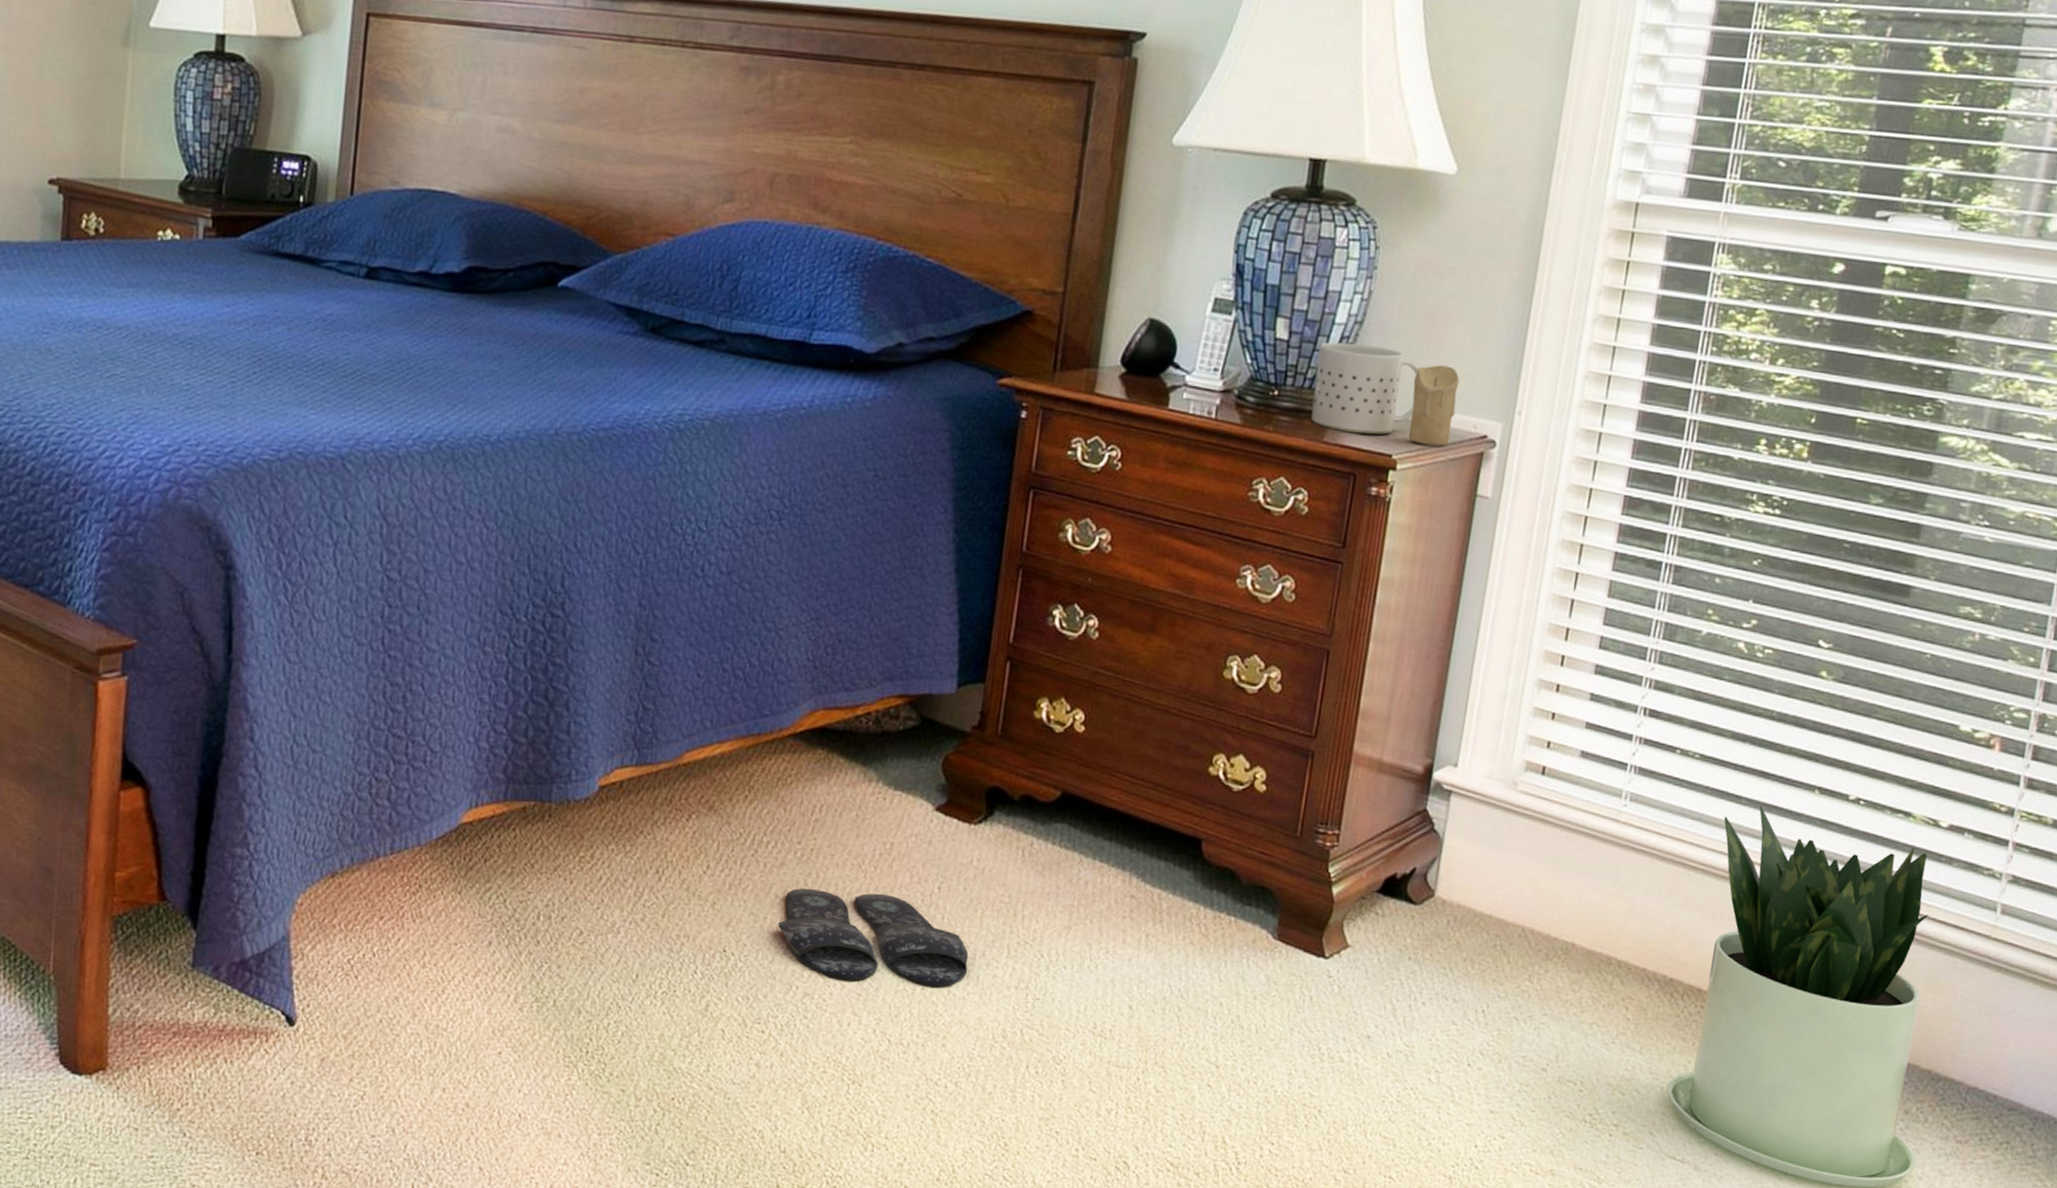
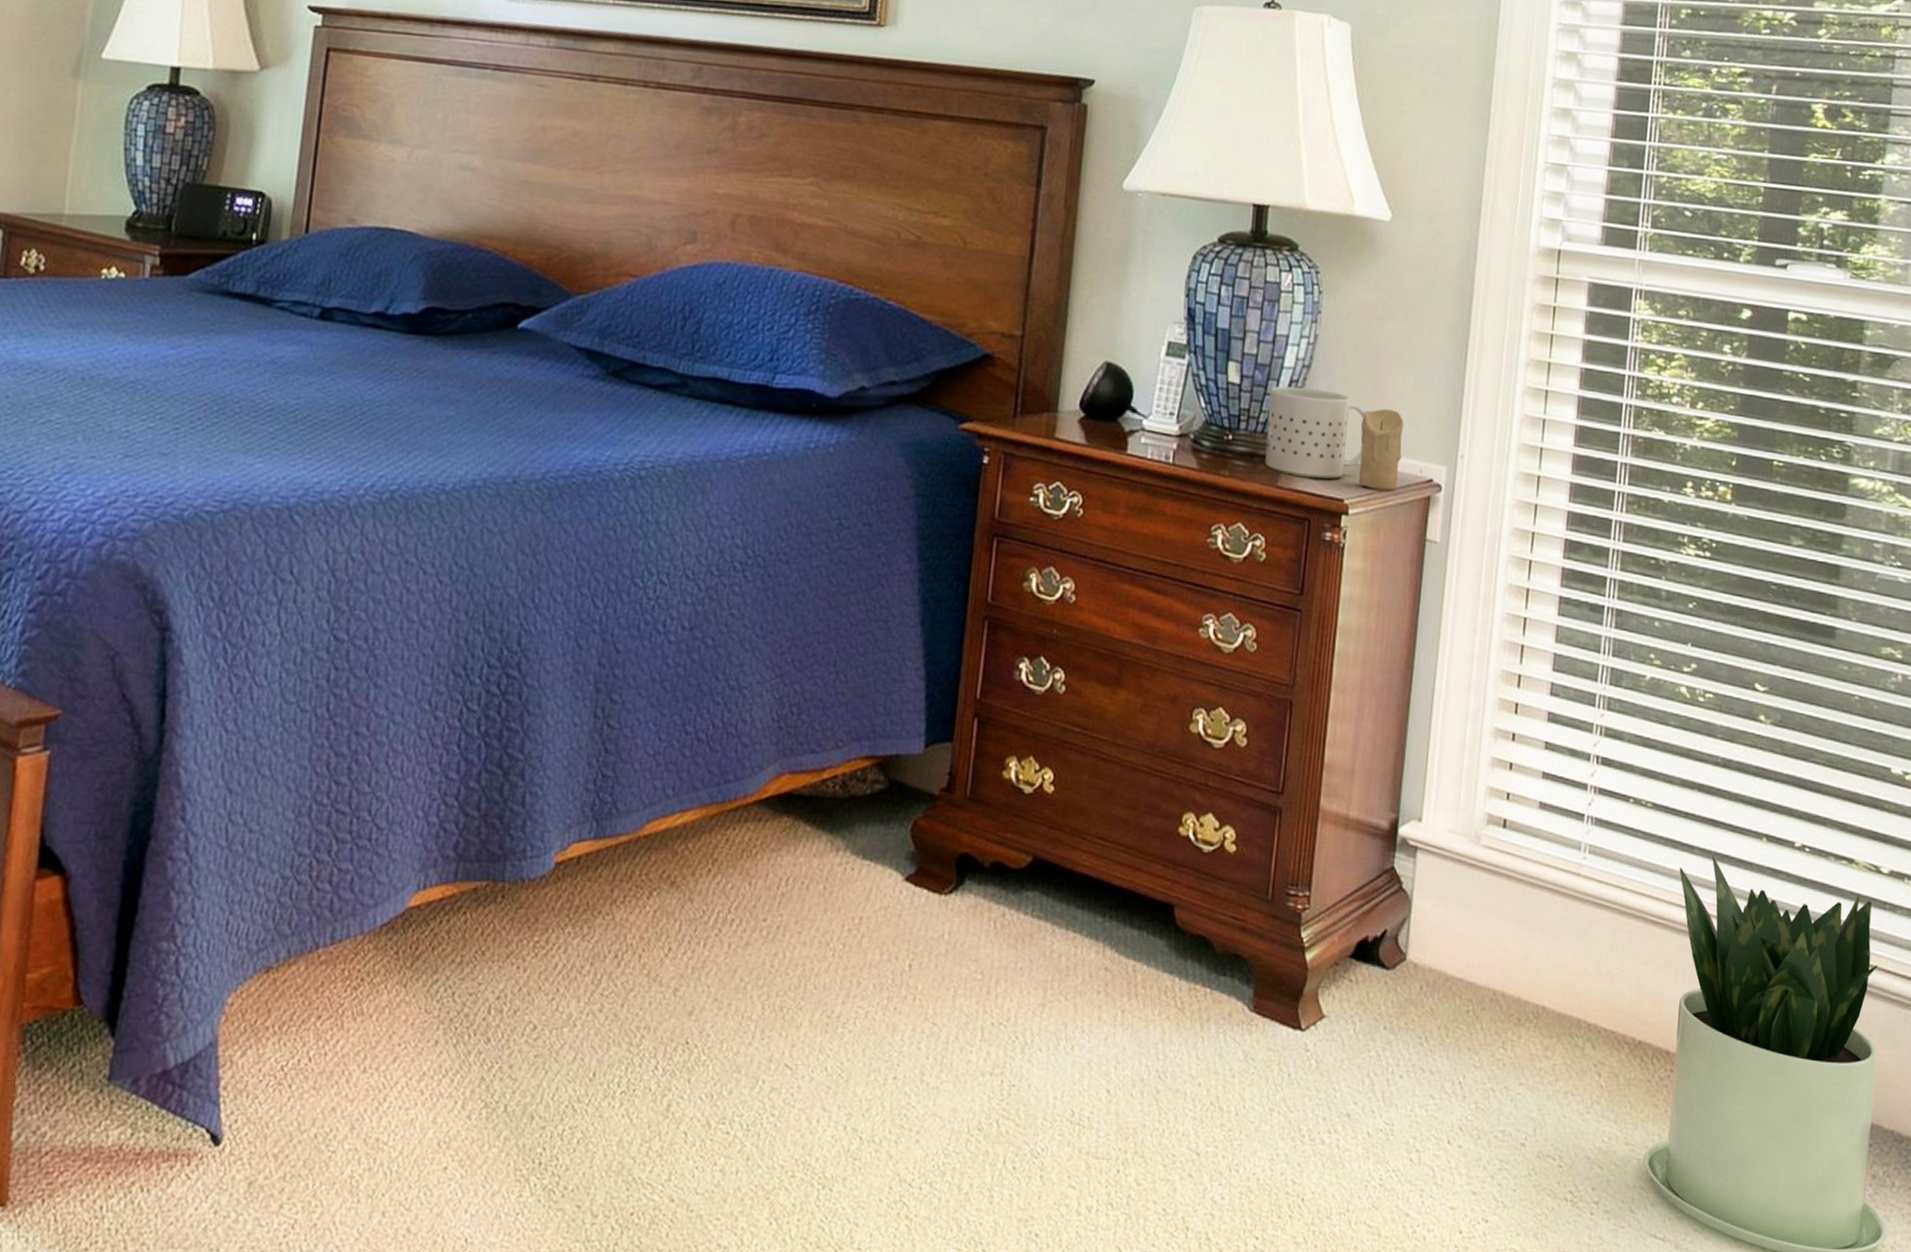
slippers: present [778,888,969,988] -> none [743,970,942,1077]

